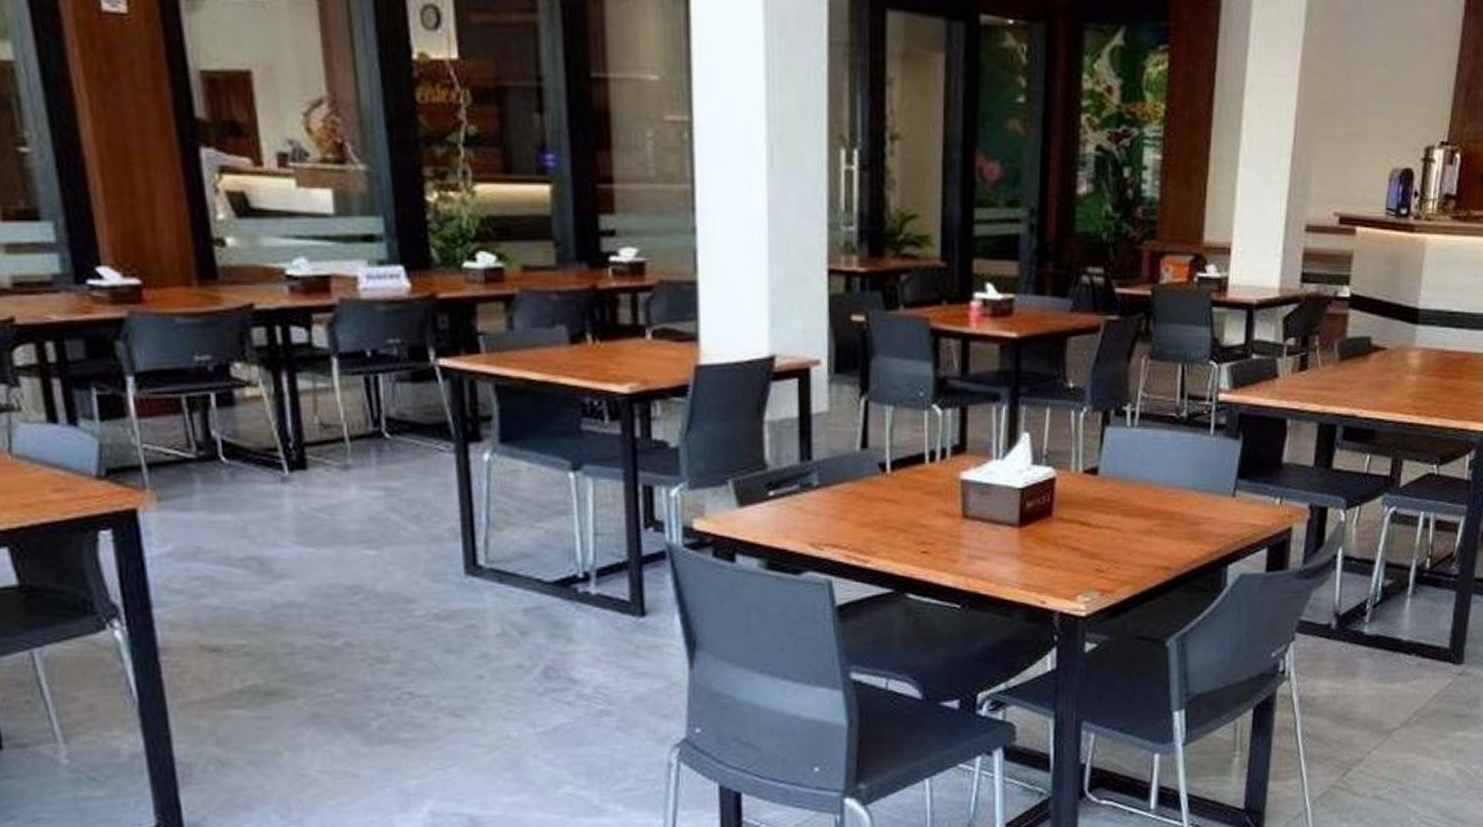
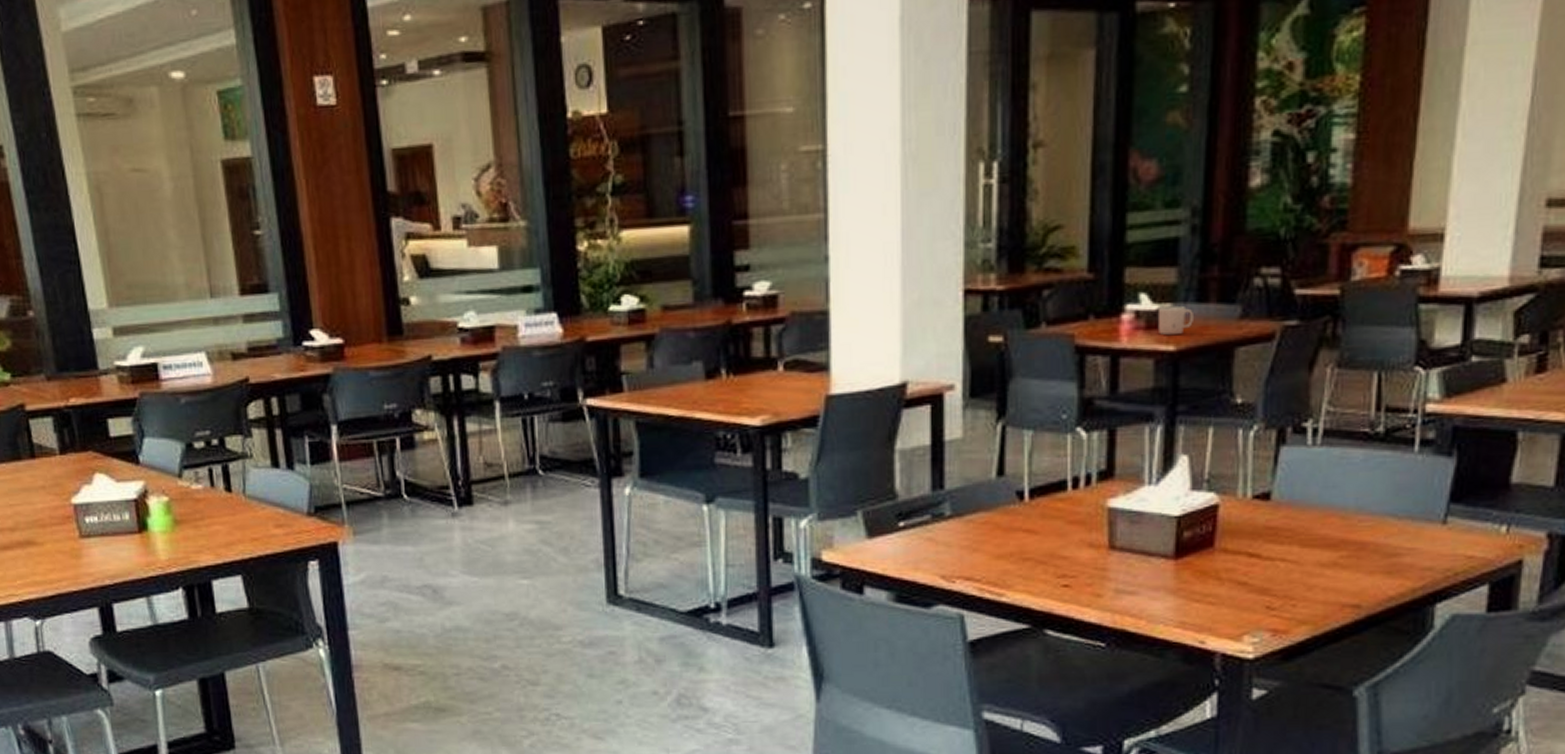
mug: none [1002,297,1032,324] -> present [1157,306,1193,336]

